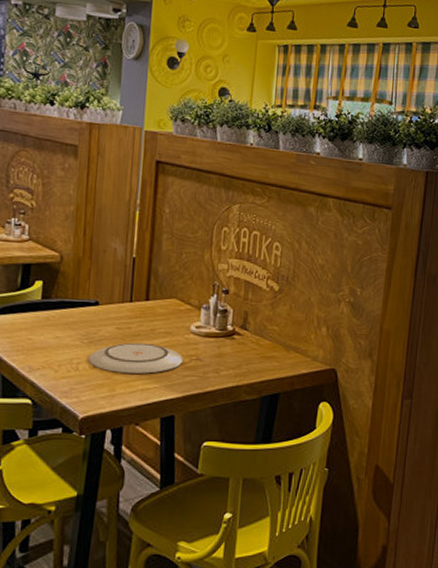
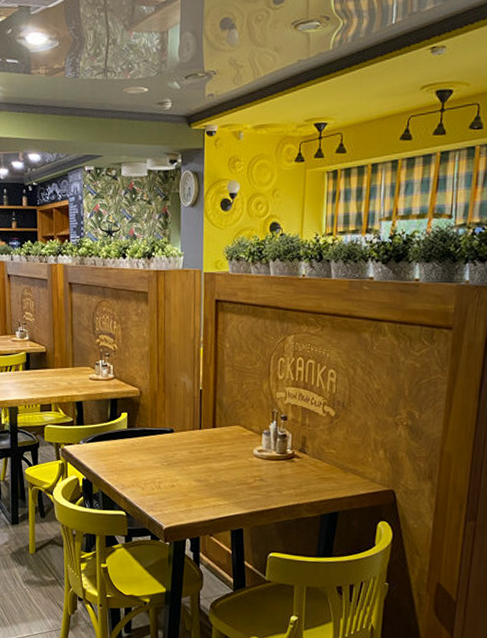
plate: present [88,342,183,374] -> none [167,464,248,492]

